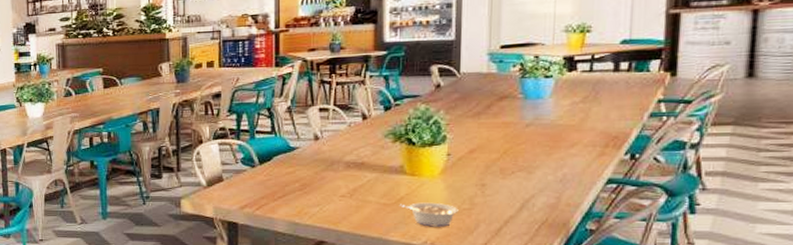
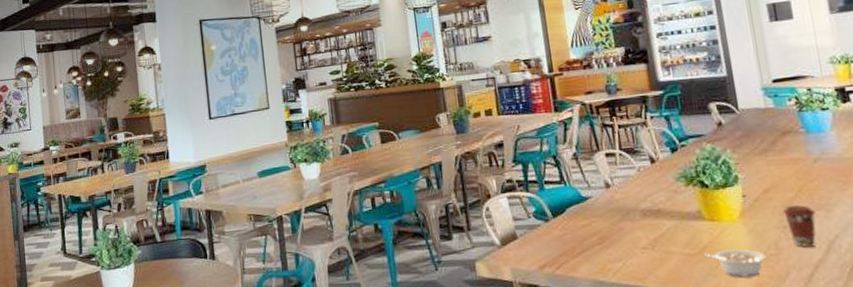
coffee cup: none [483,165,516,204] -> present [782,204,816,248]

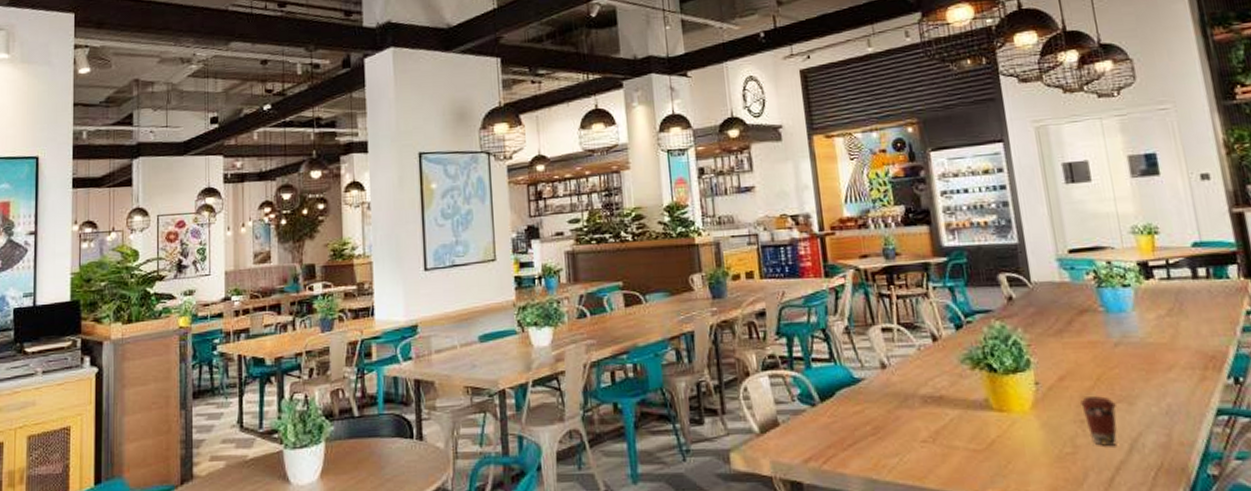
legume: present [705,249,766,277] -> none [992,446,1061,479]

